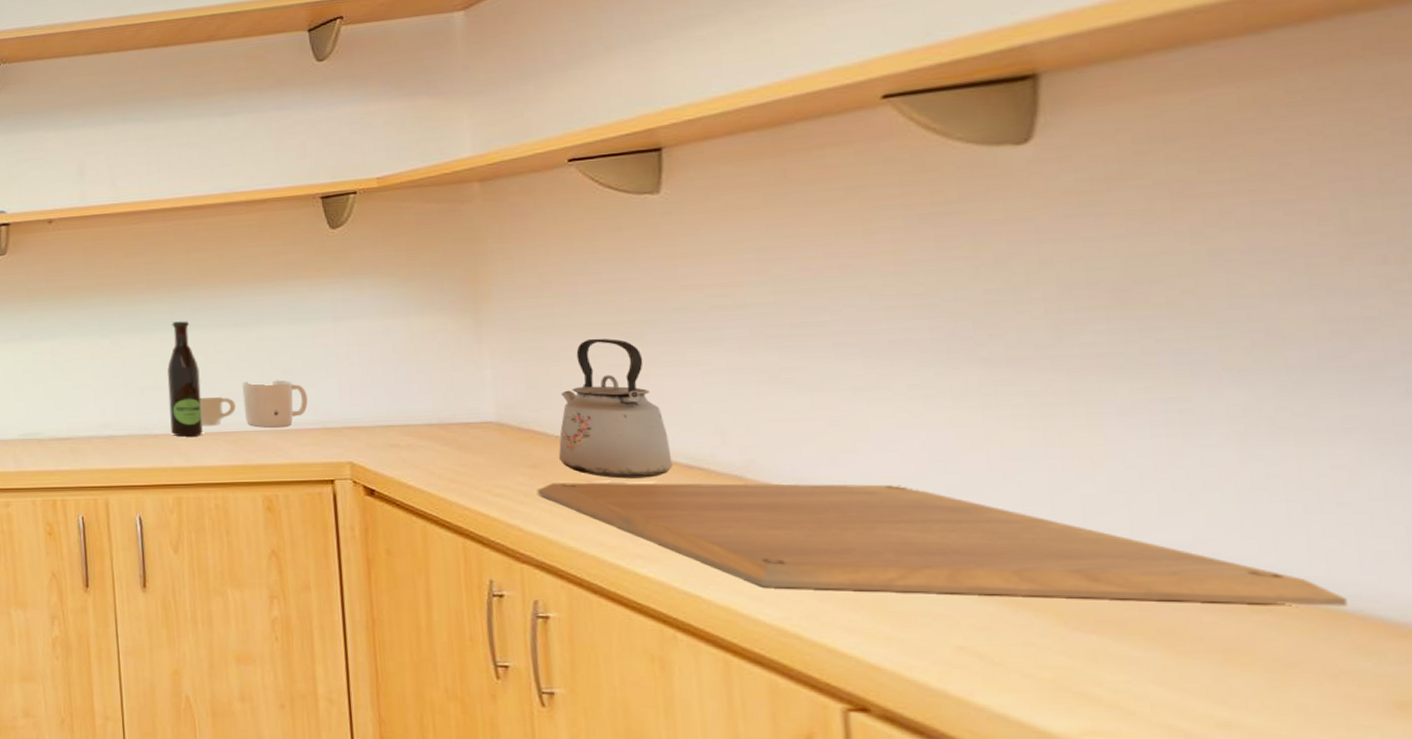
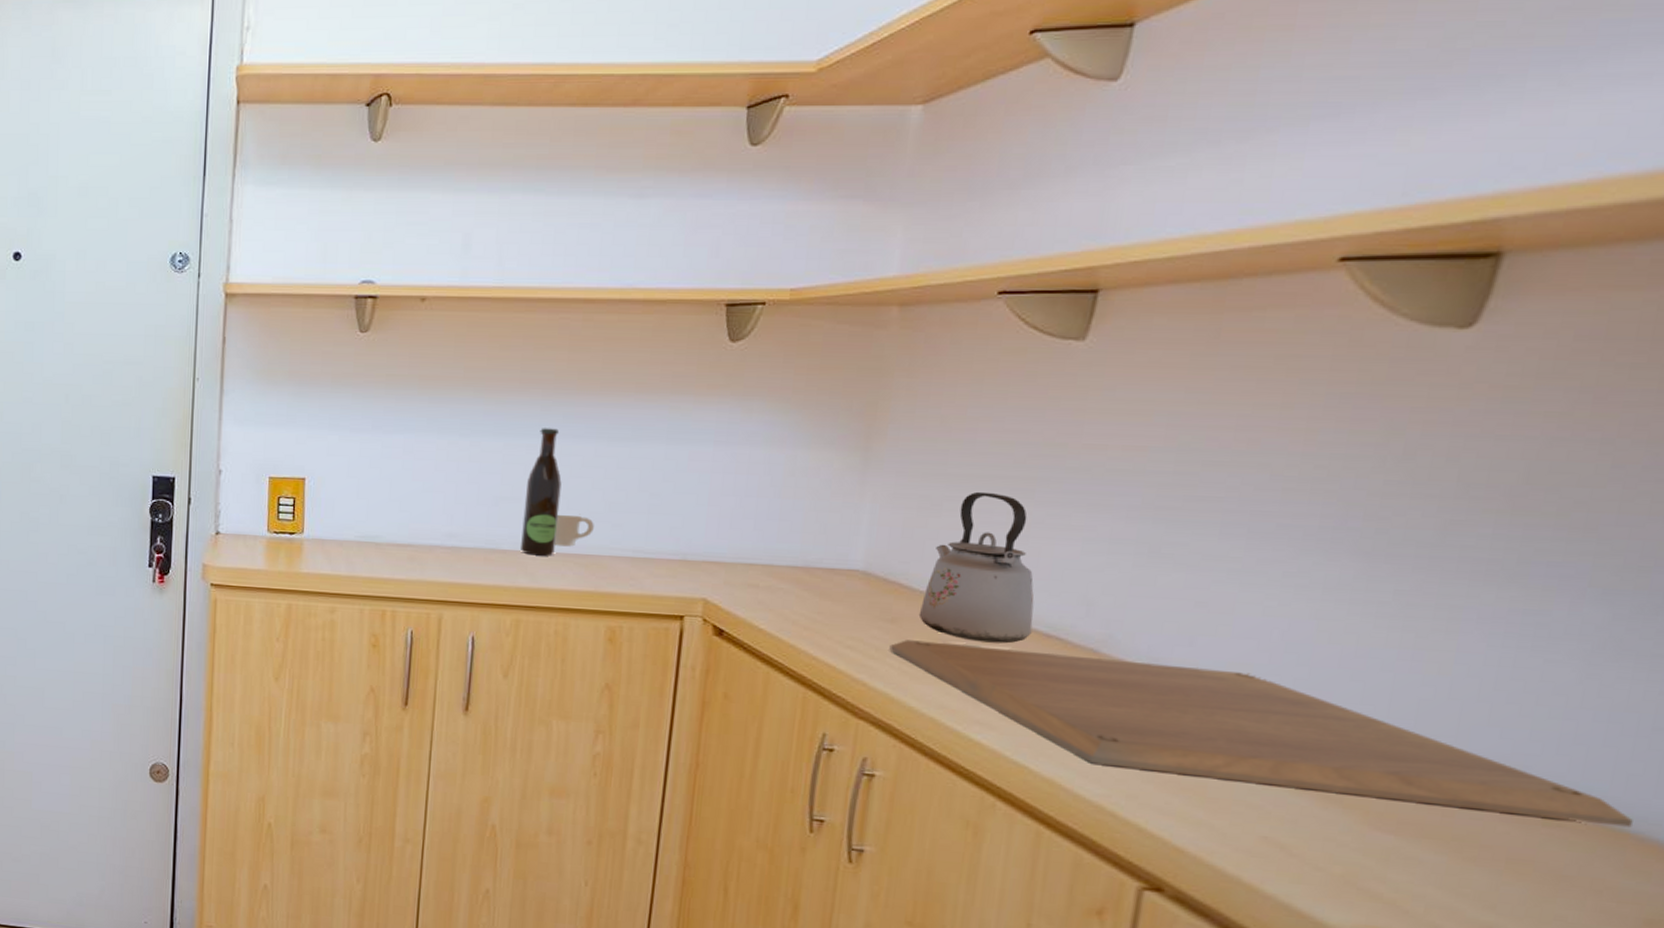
mug: present [242,380,308,429] -> none [601,501,672,556]

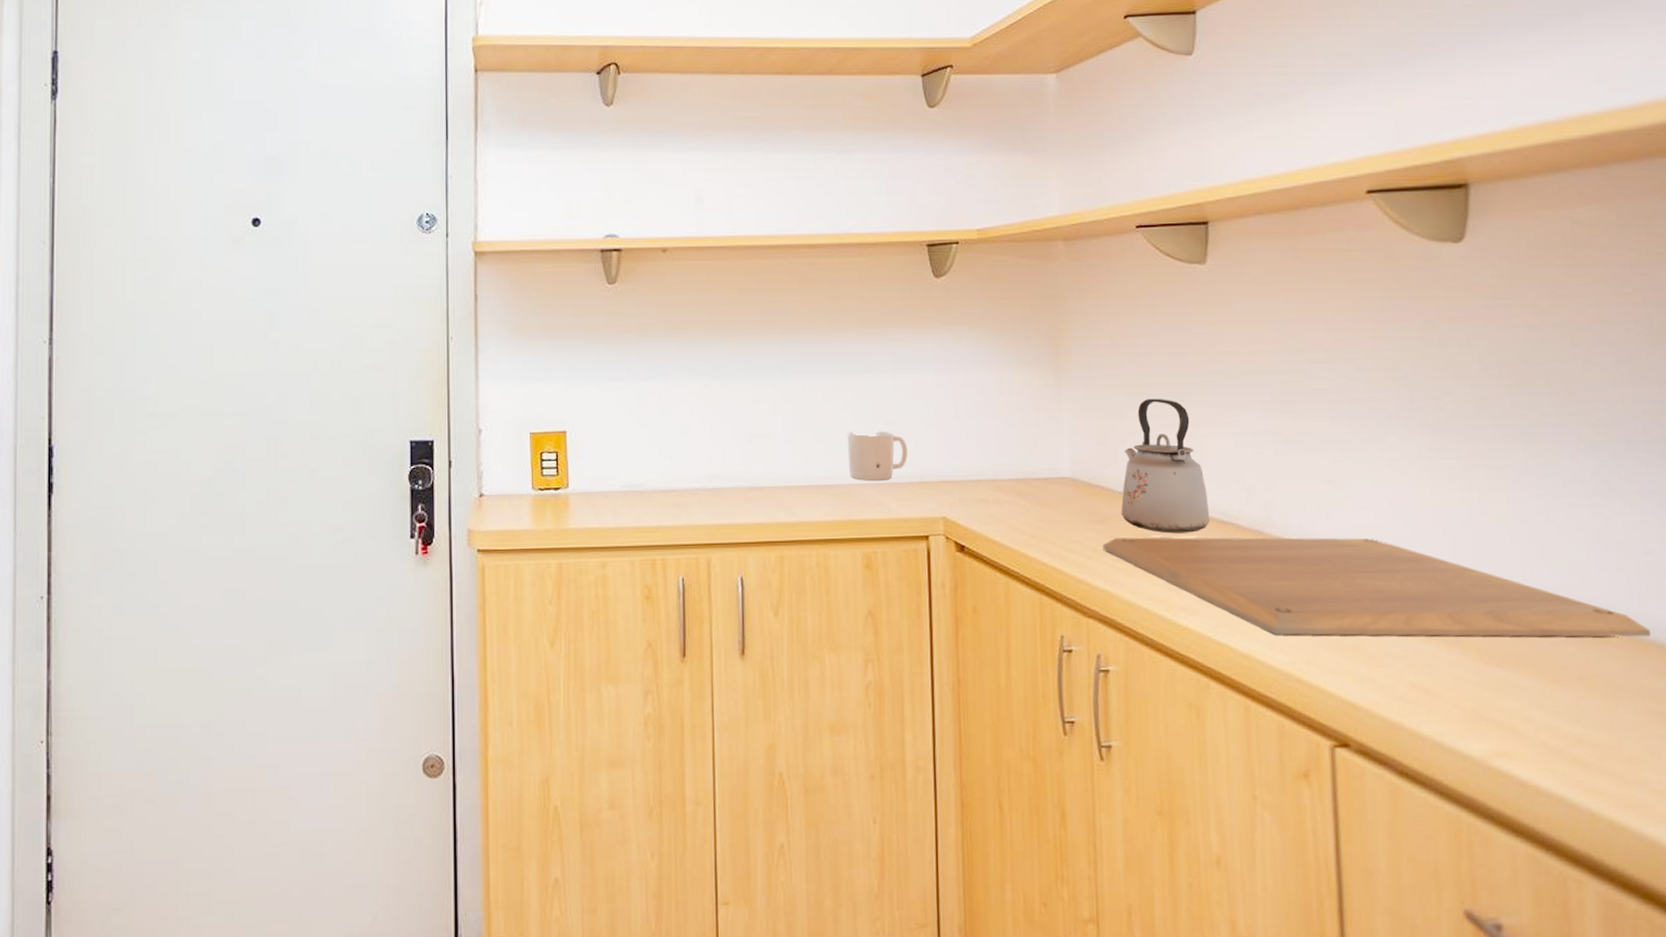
bottle: present [519,428,562,556] -> none [775,366,808,490]
mug: present [554,514,594,547] -> none [806,445,840,479]
mug: none [601,501,672,556] -> present [847,431,908,482]

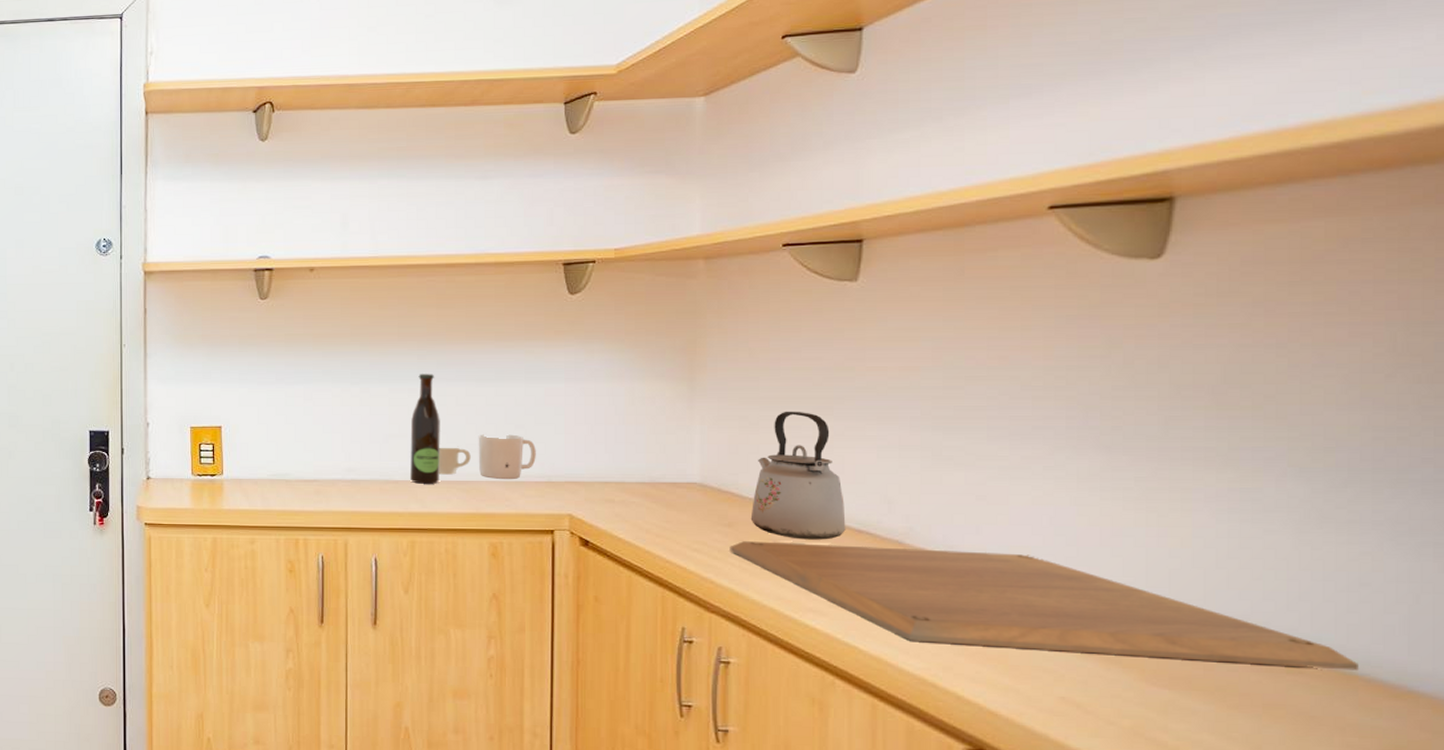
bottle: none [775,366,808,490] -> present [409,374,440,484]
mug: none [806,445,840,479] -> present [438,446,471,475]

